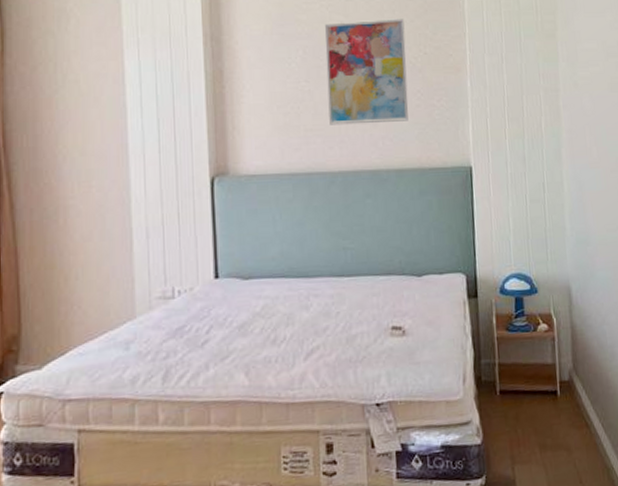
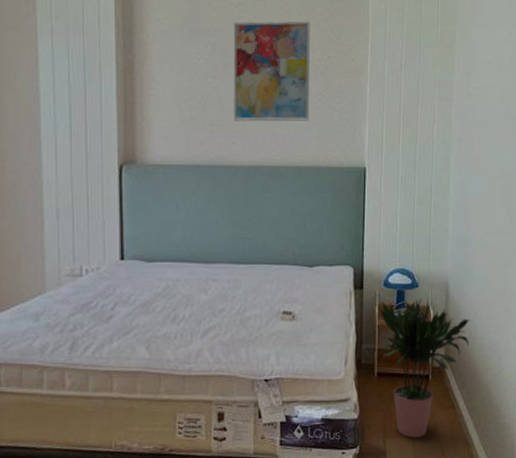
potted plant: none [496,304,599,464] -> present [379,298,470,438]

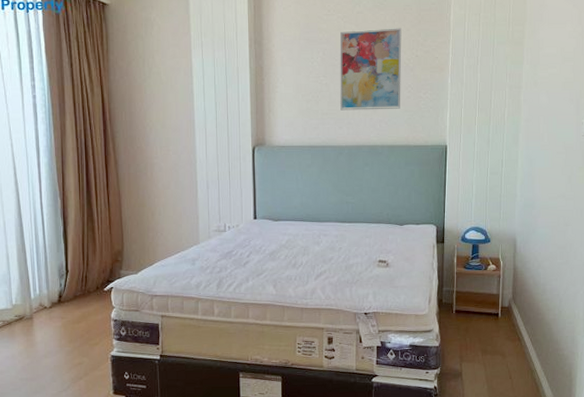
potted plant: present [379,298,470,438] -> none [457,251,535,363]

